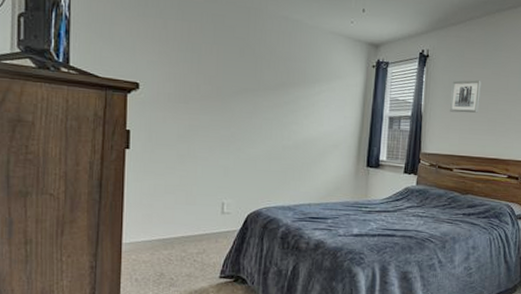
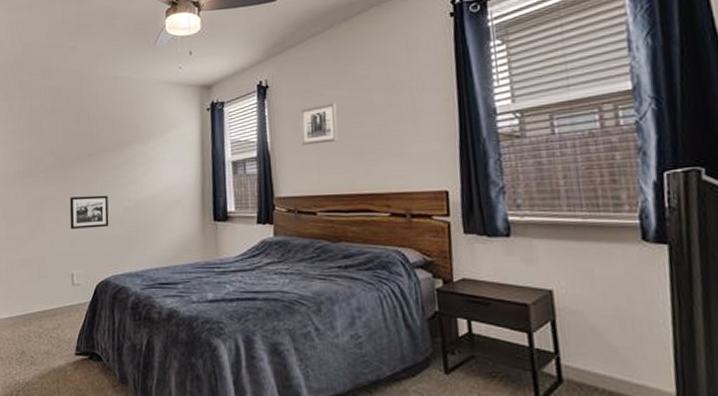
picture frame: none [224,129,267,162] -> present [69,195,109,230]

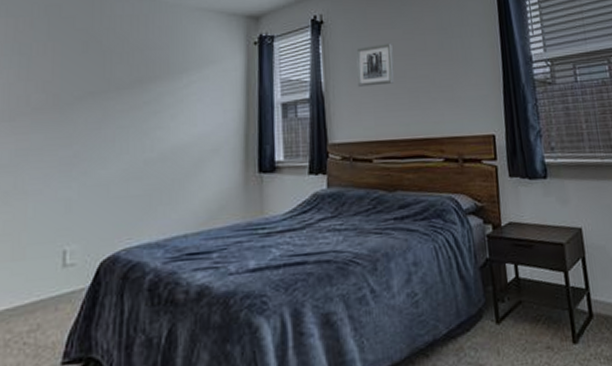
picture frame: present [69,195,109,230] -> none [65,144,122,192]

